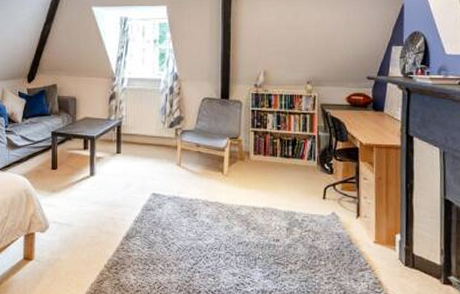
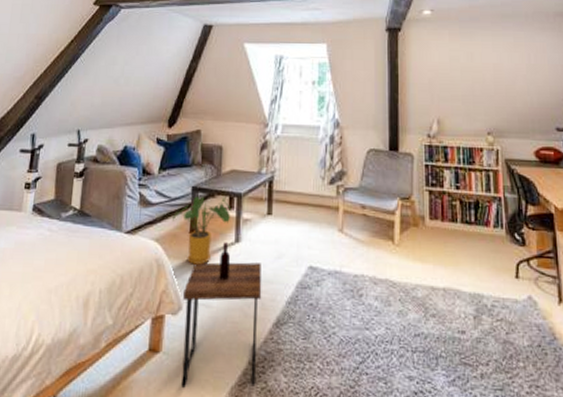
house plant: none [36,140,86,194] -> present [171,196,232,265]
side table: none [49,176,114,285] -> present [181,242,262,388]

